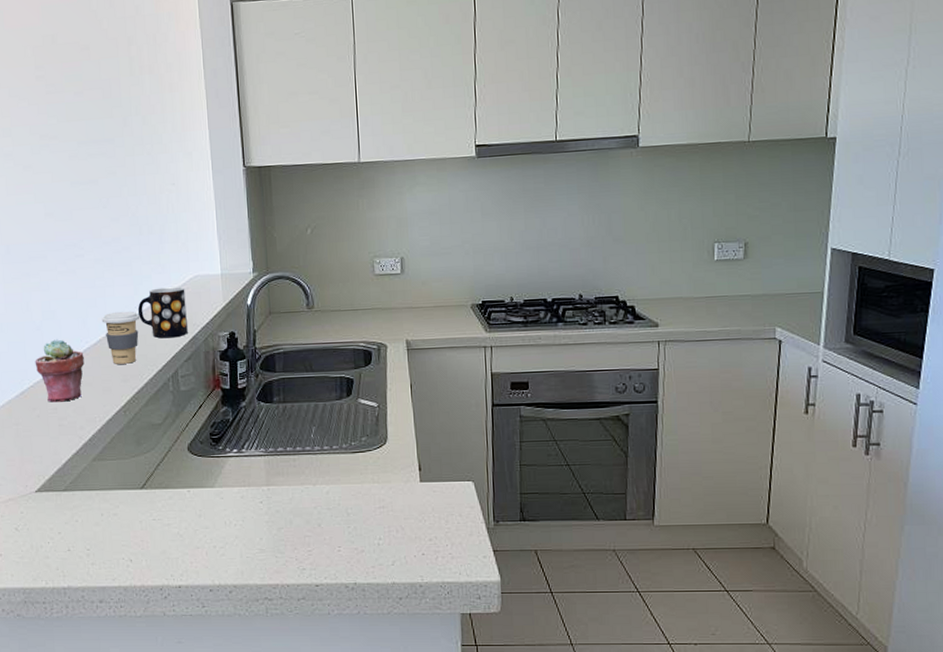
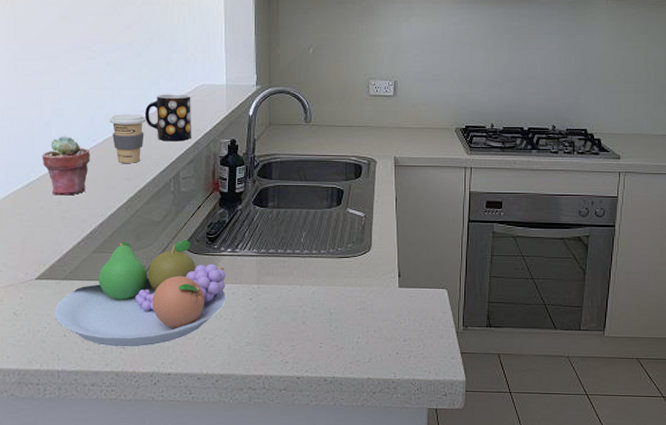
fruit bowl: none [57,442,235,560] -> present [55,240,226,347]

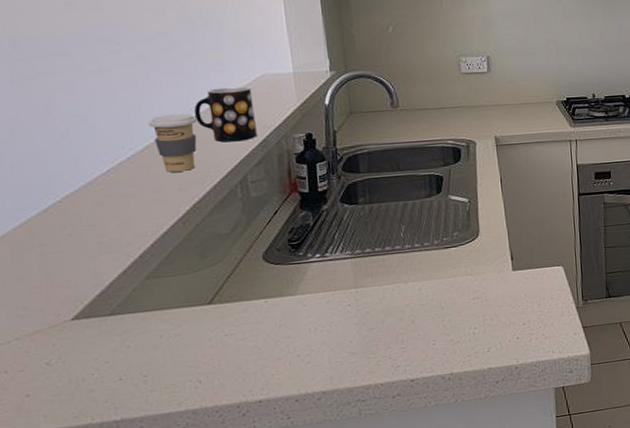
potted succulent: present [42,136,90,196] -> none [61,147,129,218]
fruit bowl: present [55,240,226,347] -> none [102,251,320,383]

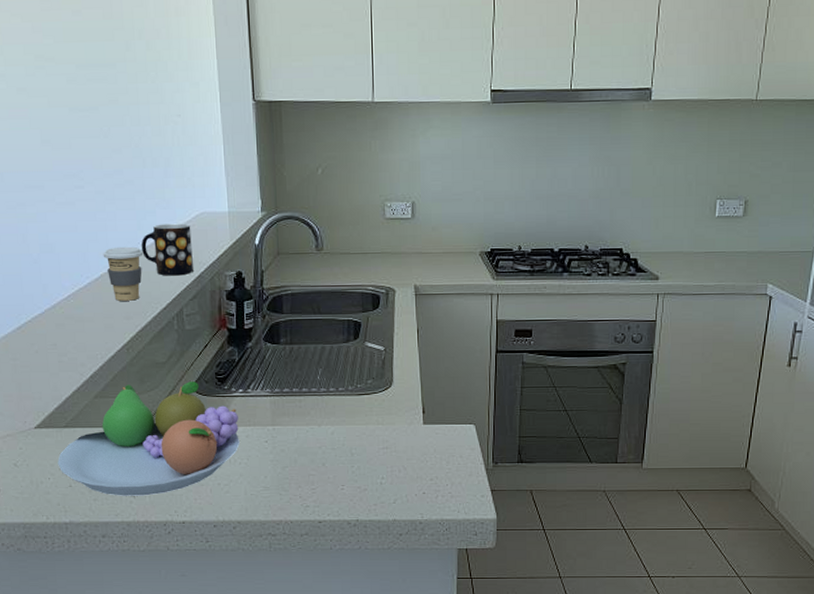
fruit bowl: none [102,251,320,383] -> present [58,381,240,496]

